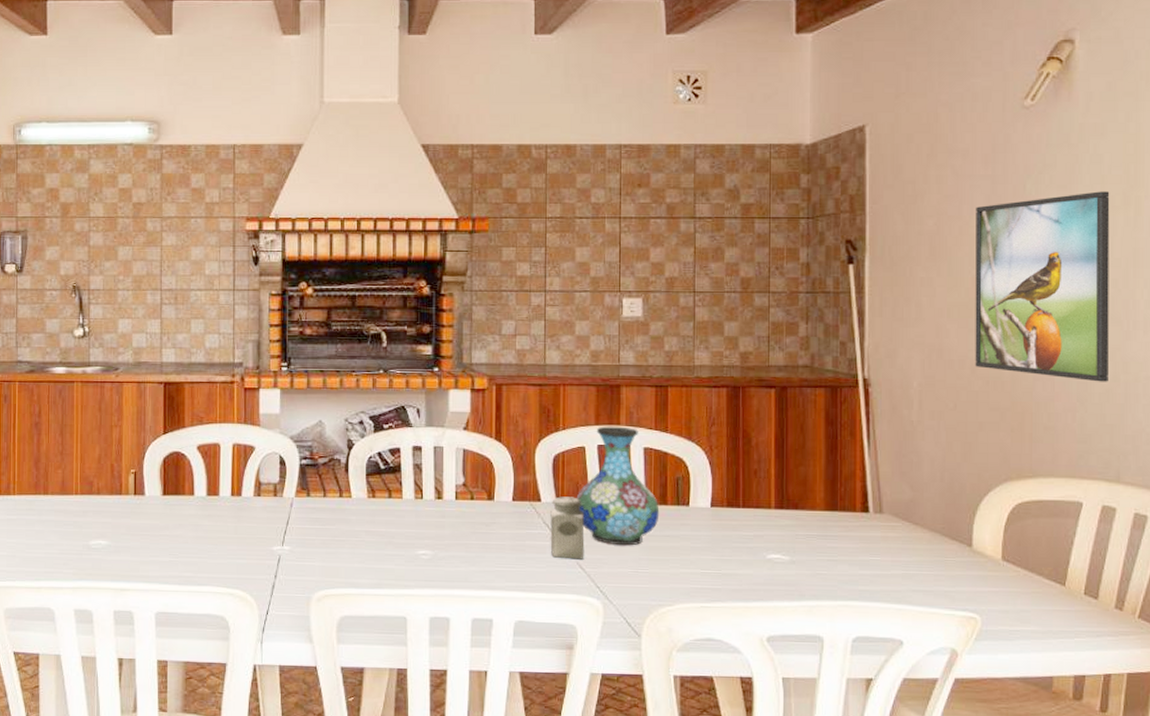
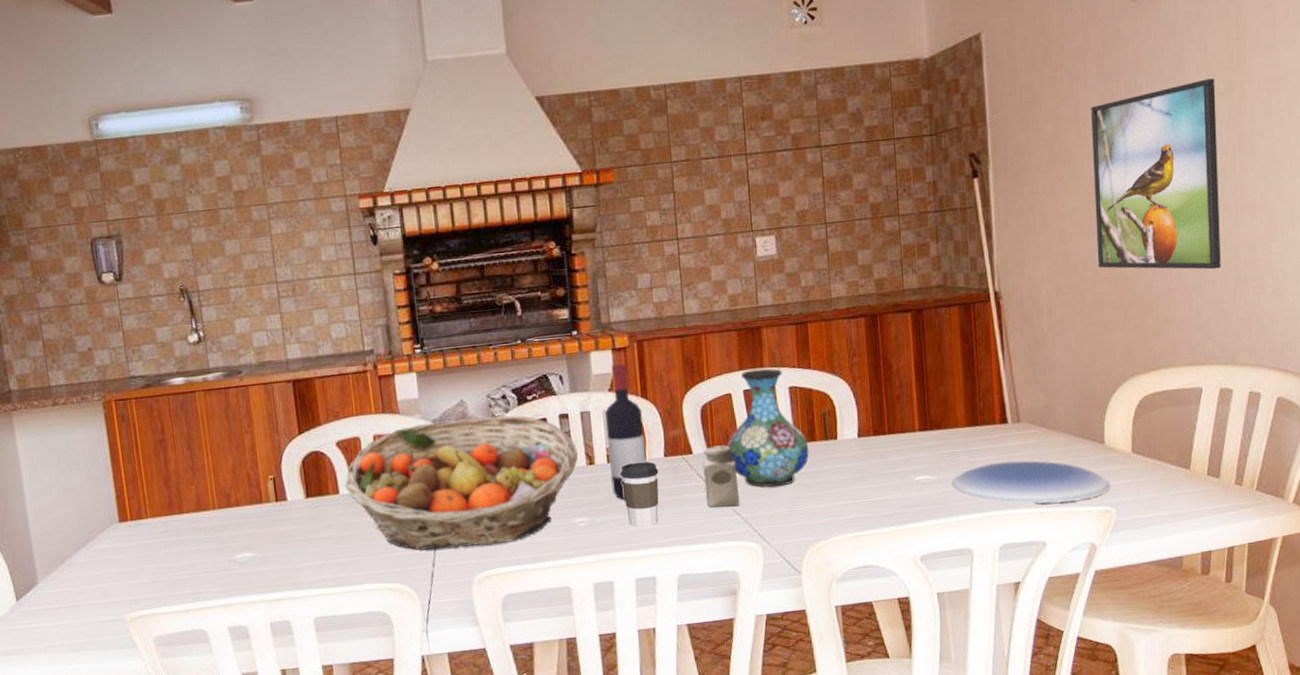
fruit basket: none [200,438,427,565] -> present [344,415,578,551]
wine bottle: none [457,405,495,538] -> present [604,364,647,500]
coffee cup: none [467,502,506,568] -> present [620,461,659,528]
plate: none [806,552,977,603] -> present [952,460,1111,504]

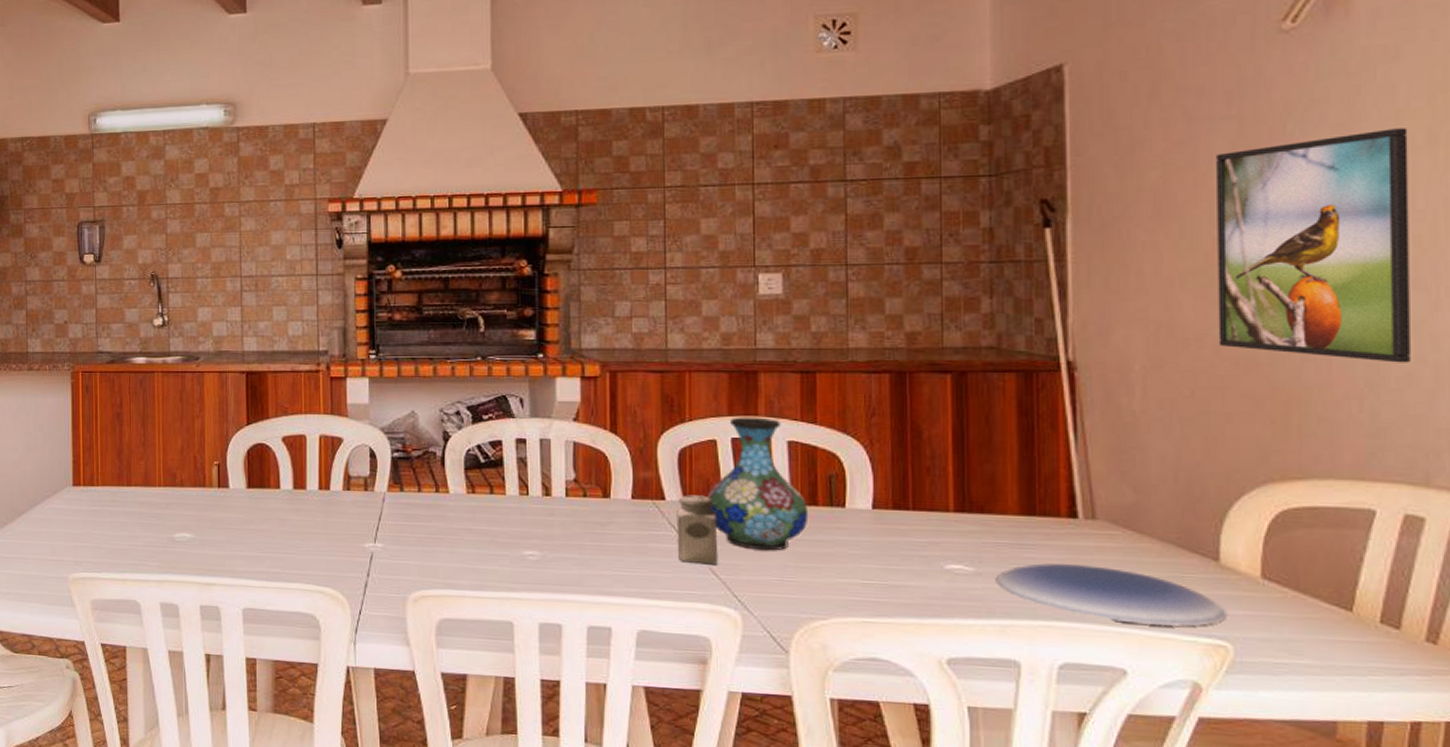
fruit basket: present [344,415,578,551] -> none [286,430,533,564]
wine bottle: present [604,364,647,500] -> none [566,394,611,538]
coffee cup: present [620,461,659,528] -> none [579,499,624,572]

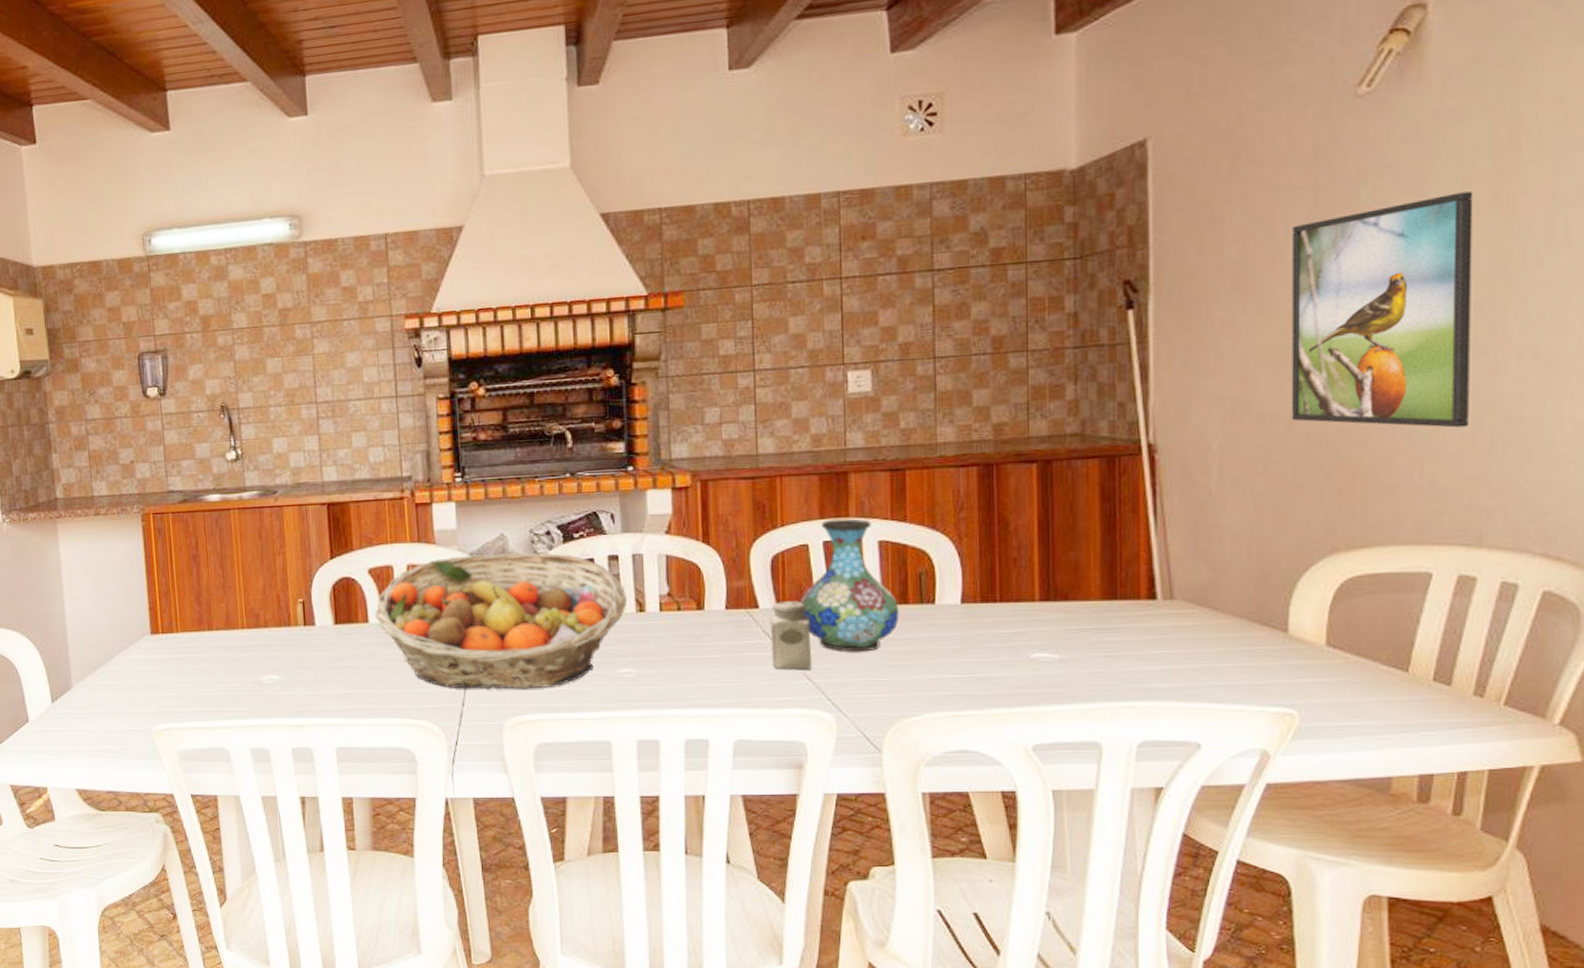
fruit basket: none [286,430,533,564] -> present [374,552,626,690]
plate: present [995,563,1227,627] -> none [1079,645,1294,699]

